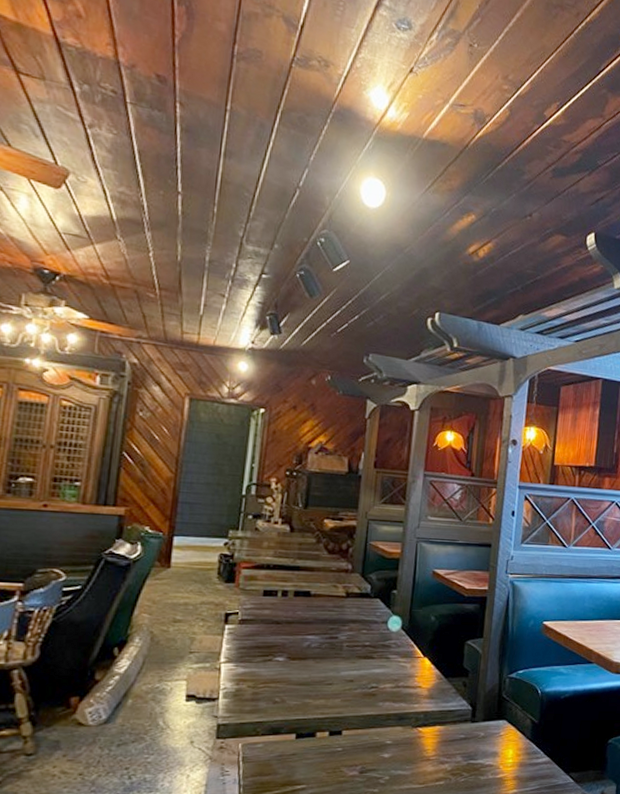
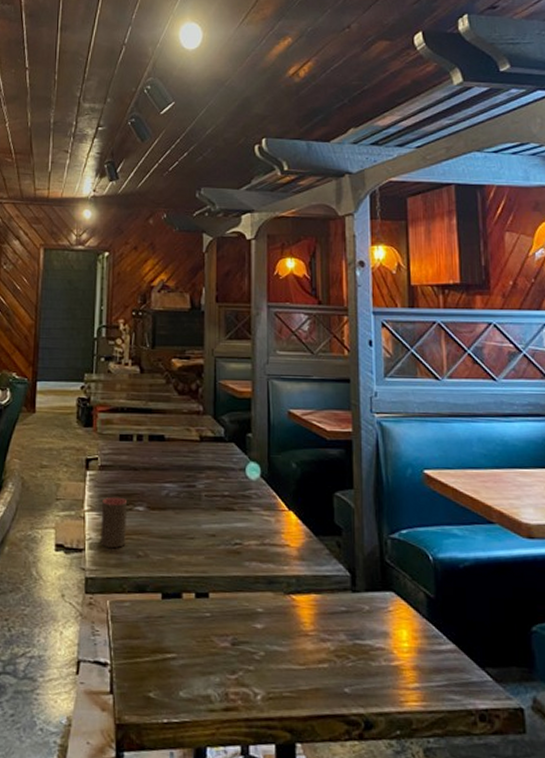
cup: none [235,649,266,695] -> present [100,497,126,548]

